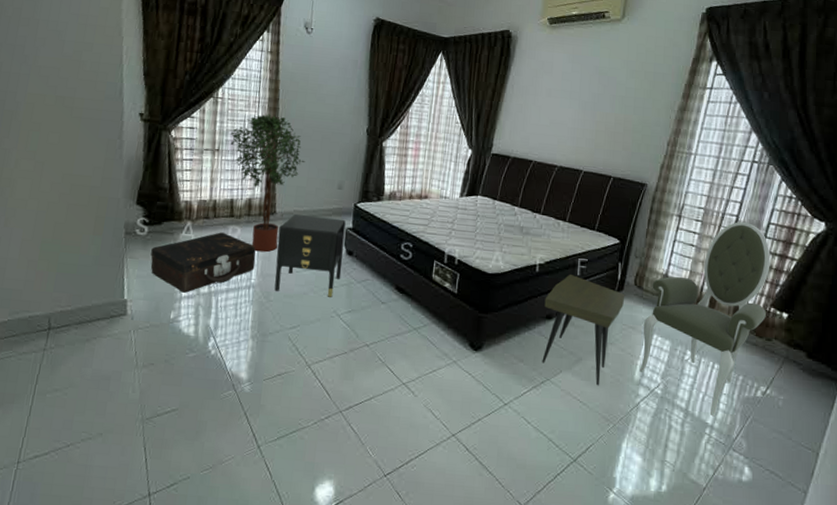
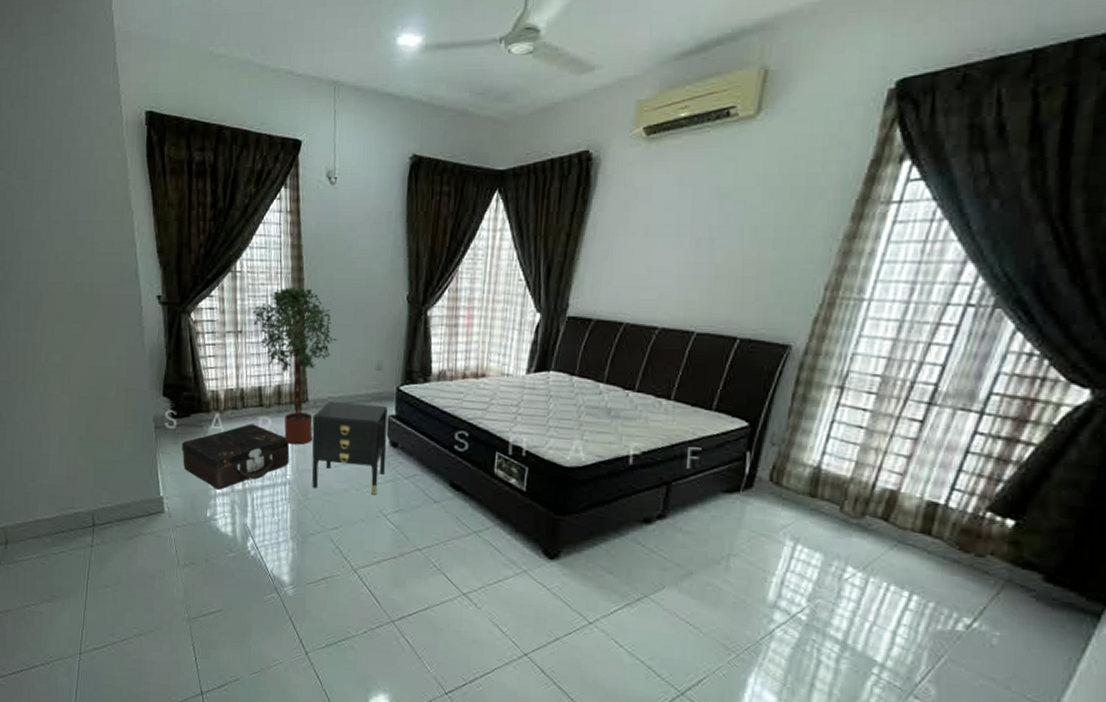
side table: present [542,275,625,386] -> none [638,468,756,607]
armchair: present [640,222,771,417] -> none [775,393,990,653]

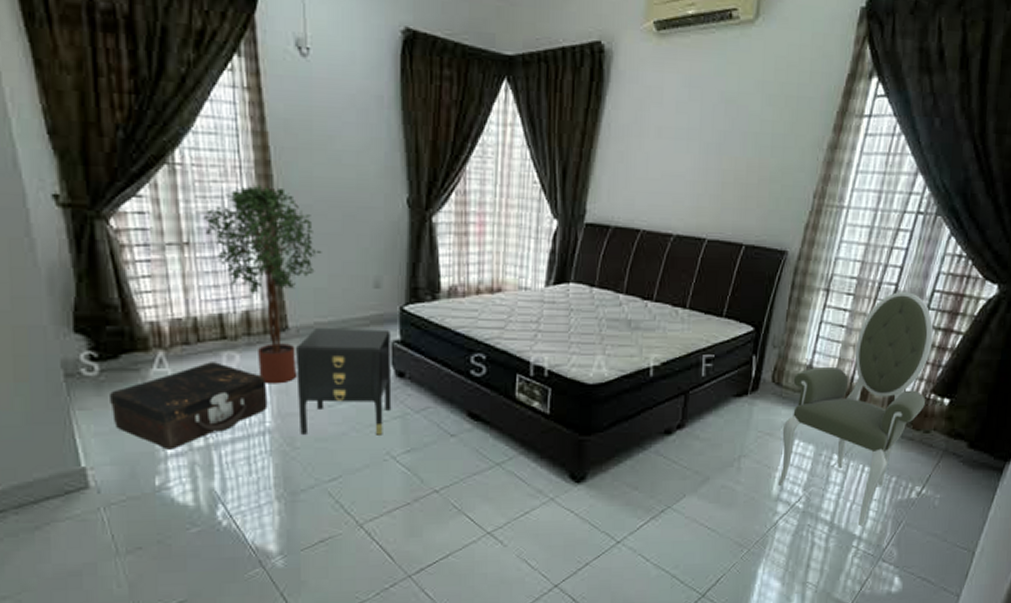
armchair: none [775,393,990,653] -> present [778,292,934,527]

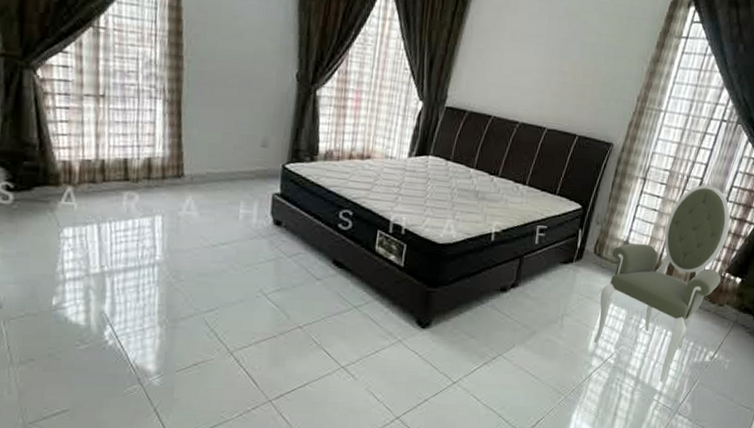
suitcase: present [110,362,268,450] -> none [20,199,161,274]
potted tree: present [201,184,322,384] -> none [117,51,220,224]
nightstand: present [296,328,392,435] -> none [185,177,272,275]

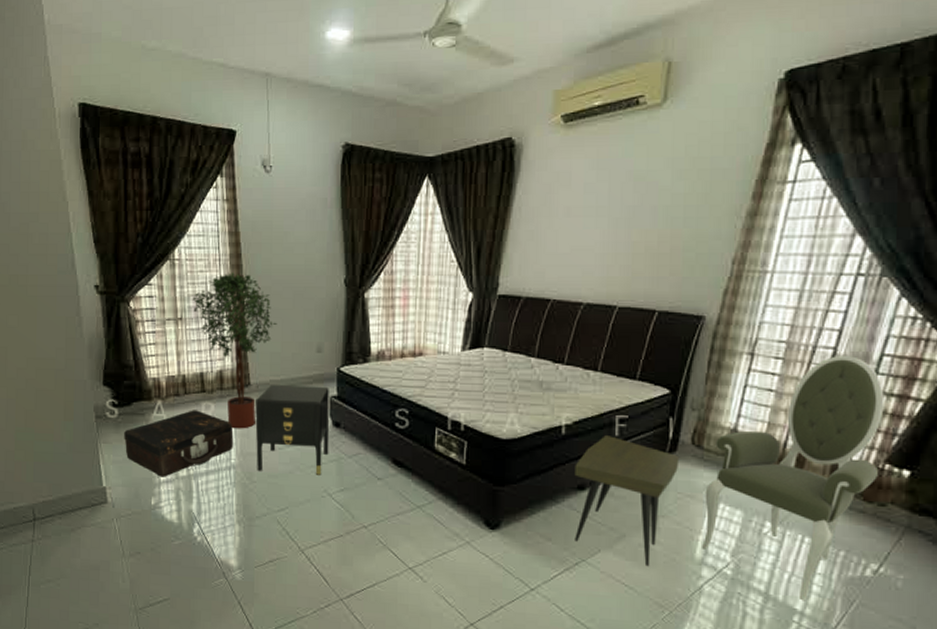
suitcase: none [20,199,161,274] -> present [124,410,234,477]
potted tree: none [117,51,220,224] -> present [191,272,277,429]
nightstand: none [185,177,272,275] -> present [255,385,330,475]
side table: none [494,243,584,359] -> present [574,436,680,567]

